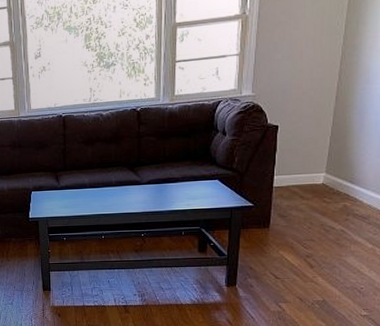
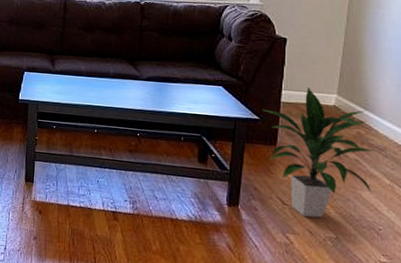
indoor plant: none [256,170,359,286] -> present [262,87,375,218]

